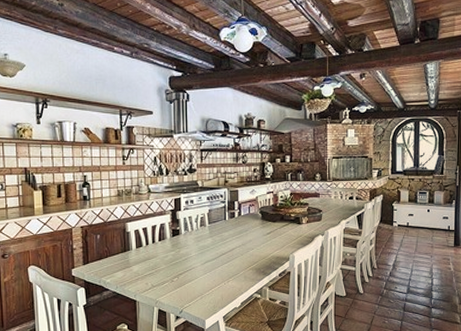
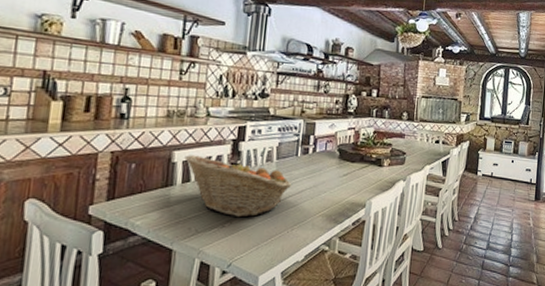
fruit basket: none [136,225,224,274] -> present [184,155,292,218]

